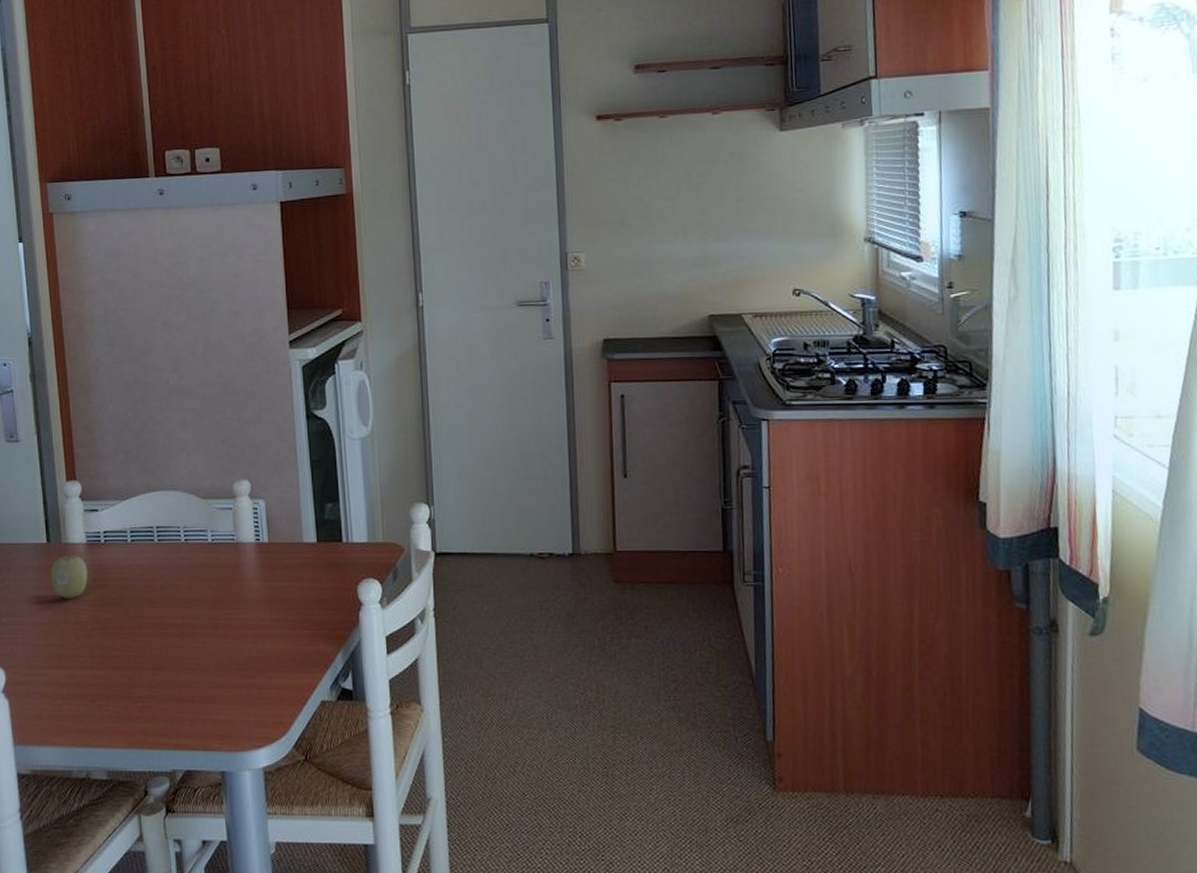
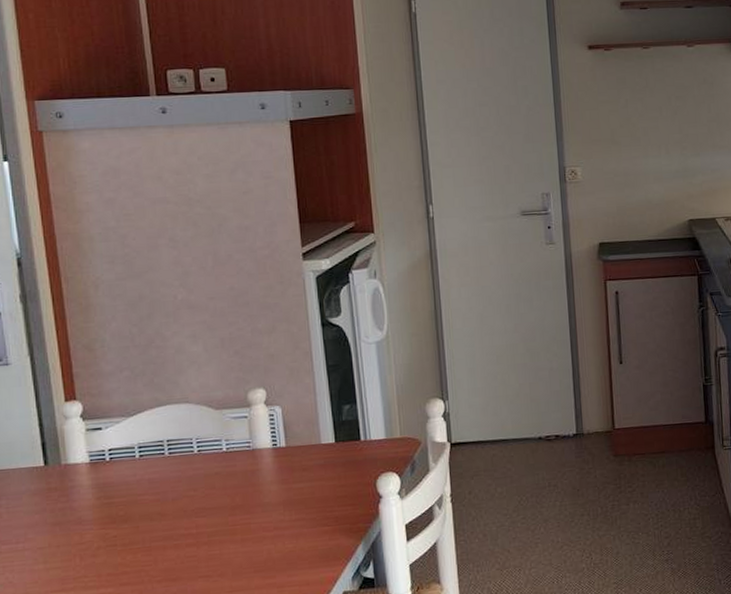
fruit: present [50,555,88,598] -> none [49,476,92,520]

